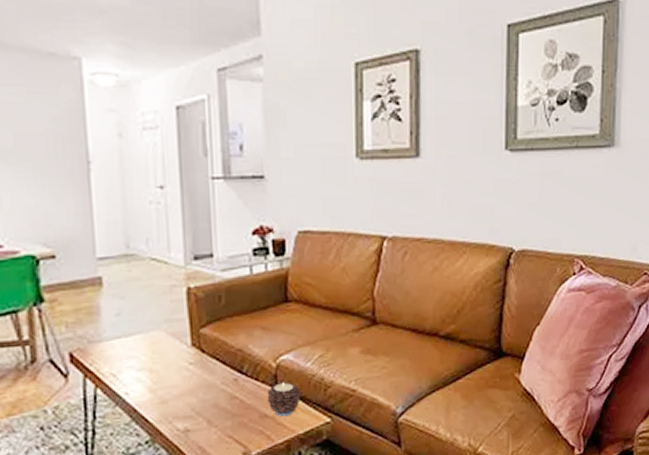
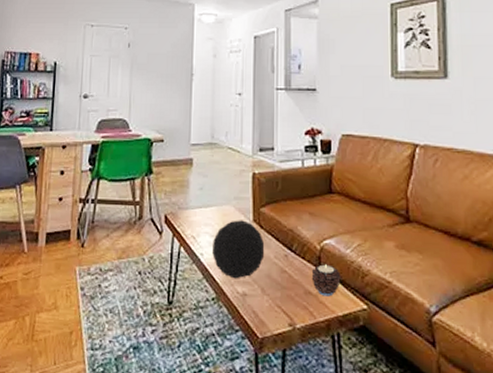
decorative orb: none [140,346,209,416] -> present [212,220,265,279]

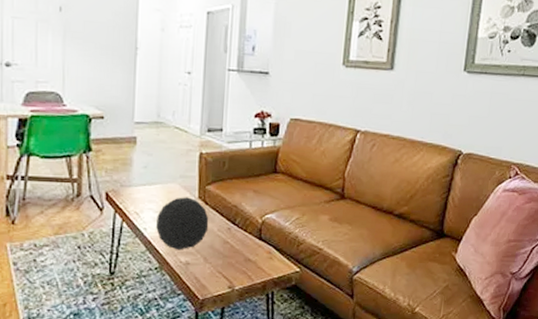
candle: present [311,264,341,297] -> none [252,235,279,263]

